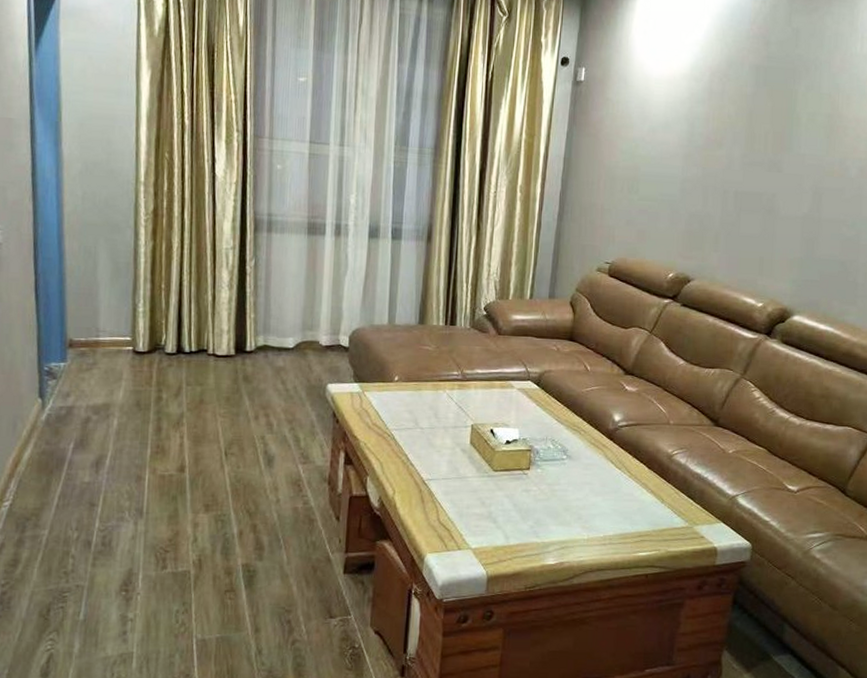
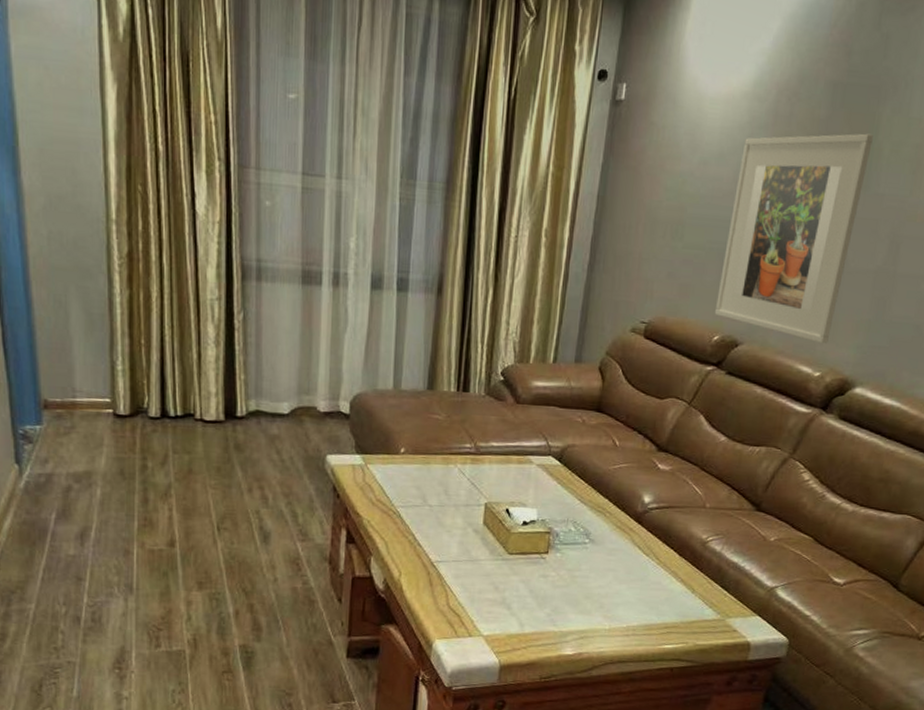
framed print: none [668,106,792,279] -> present [714,133,873,344]

